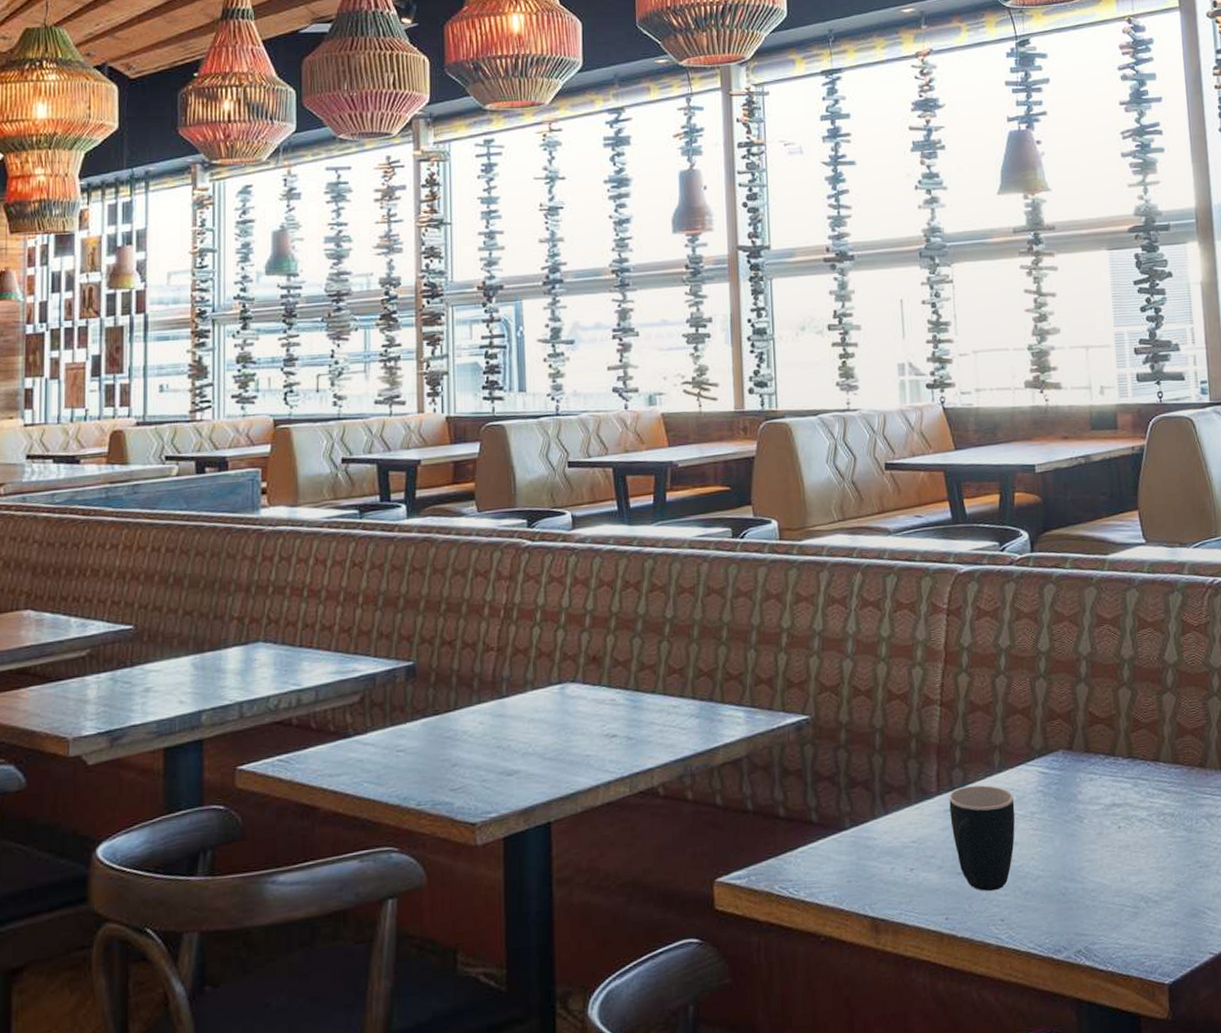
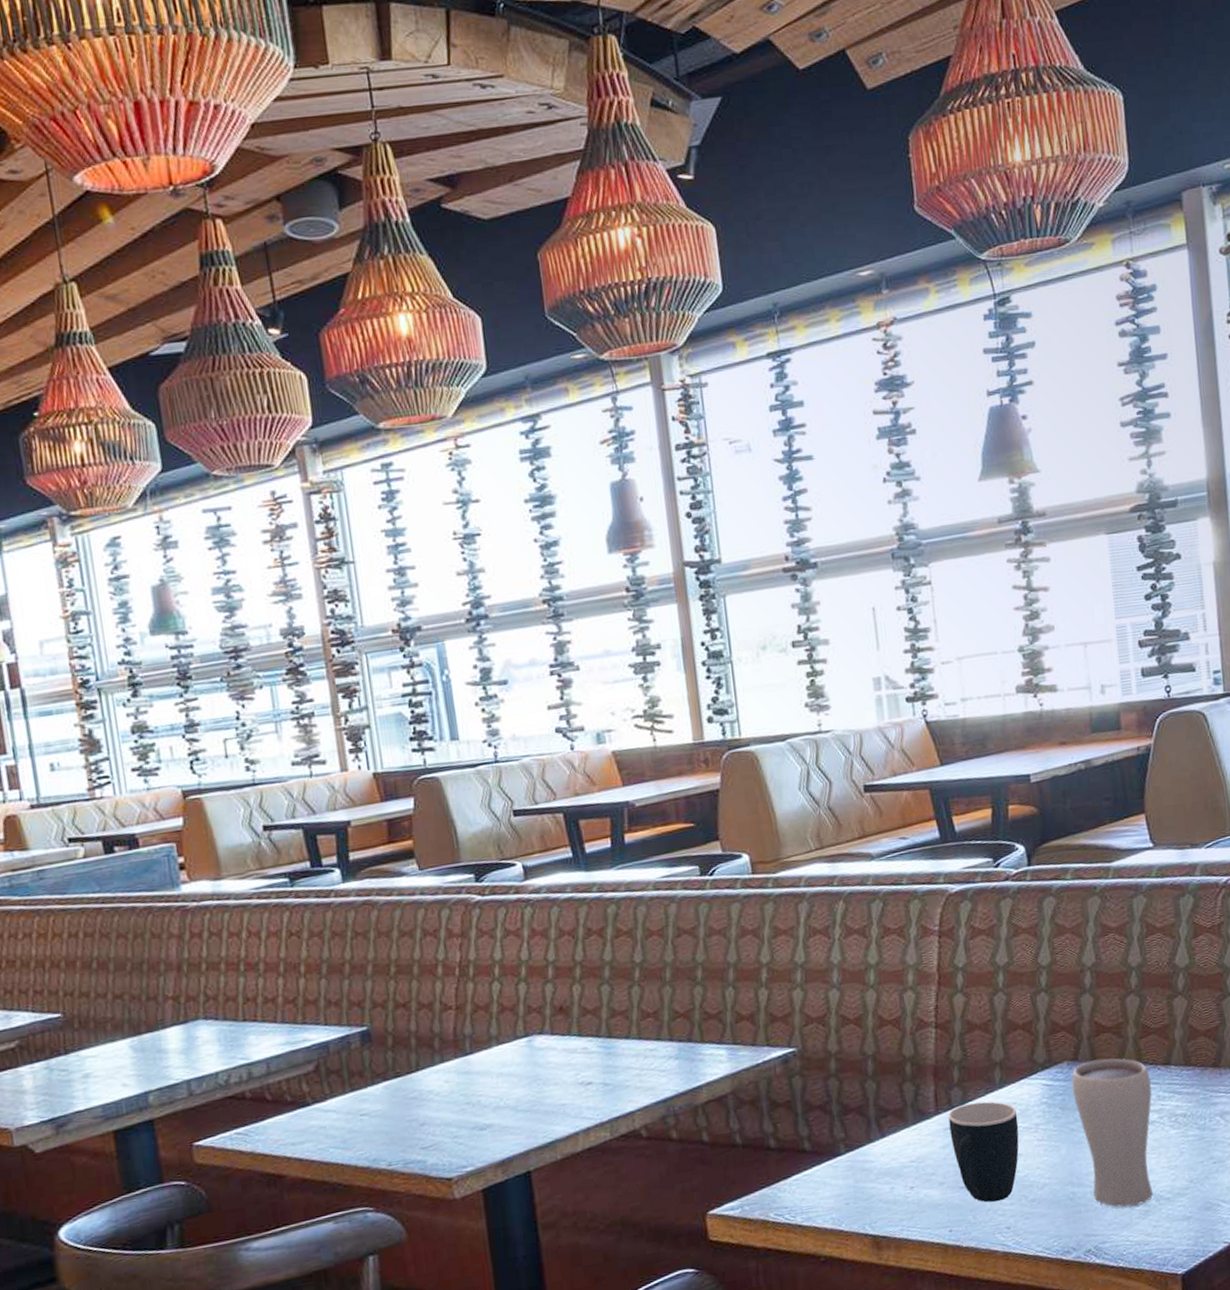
drinking glass: none [1066,750,1142,908] -> present [1071,1058,1154,1208]

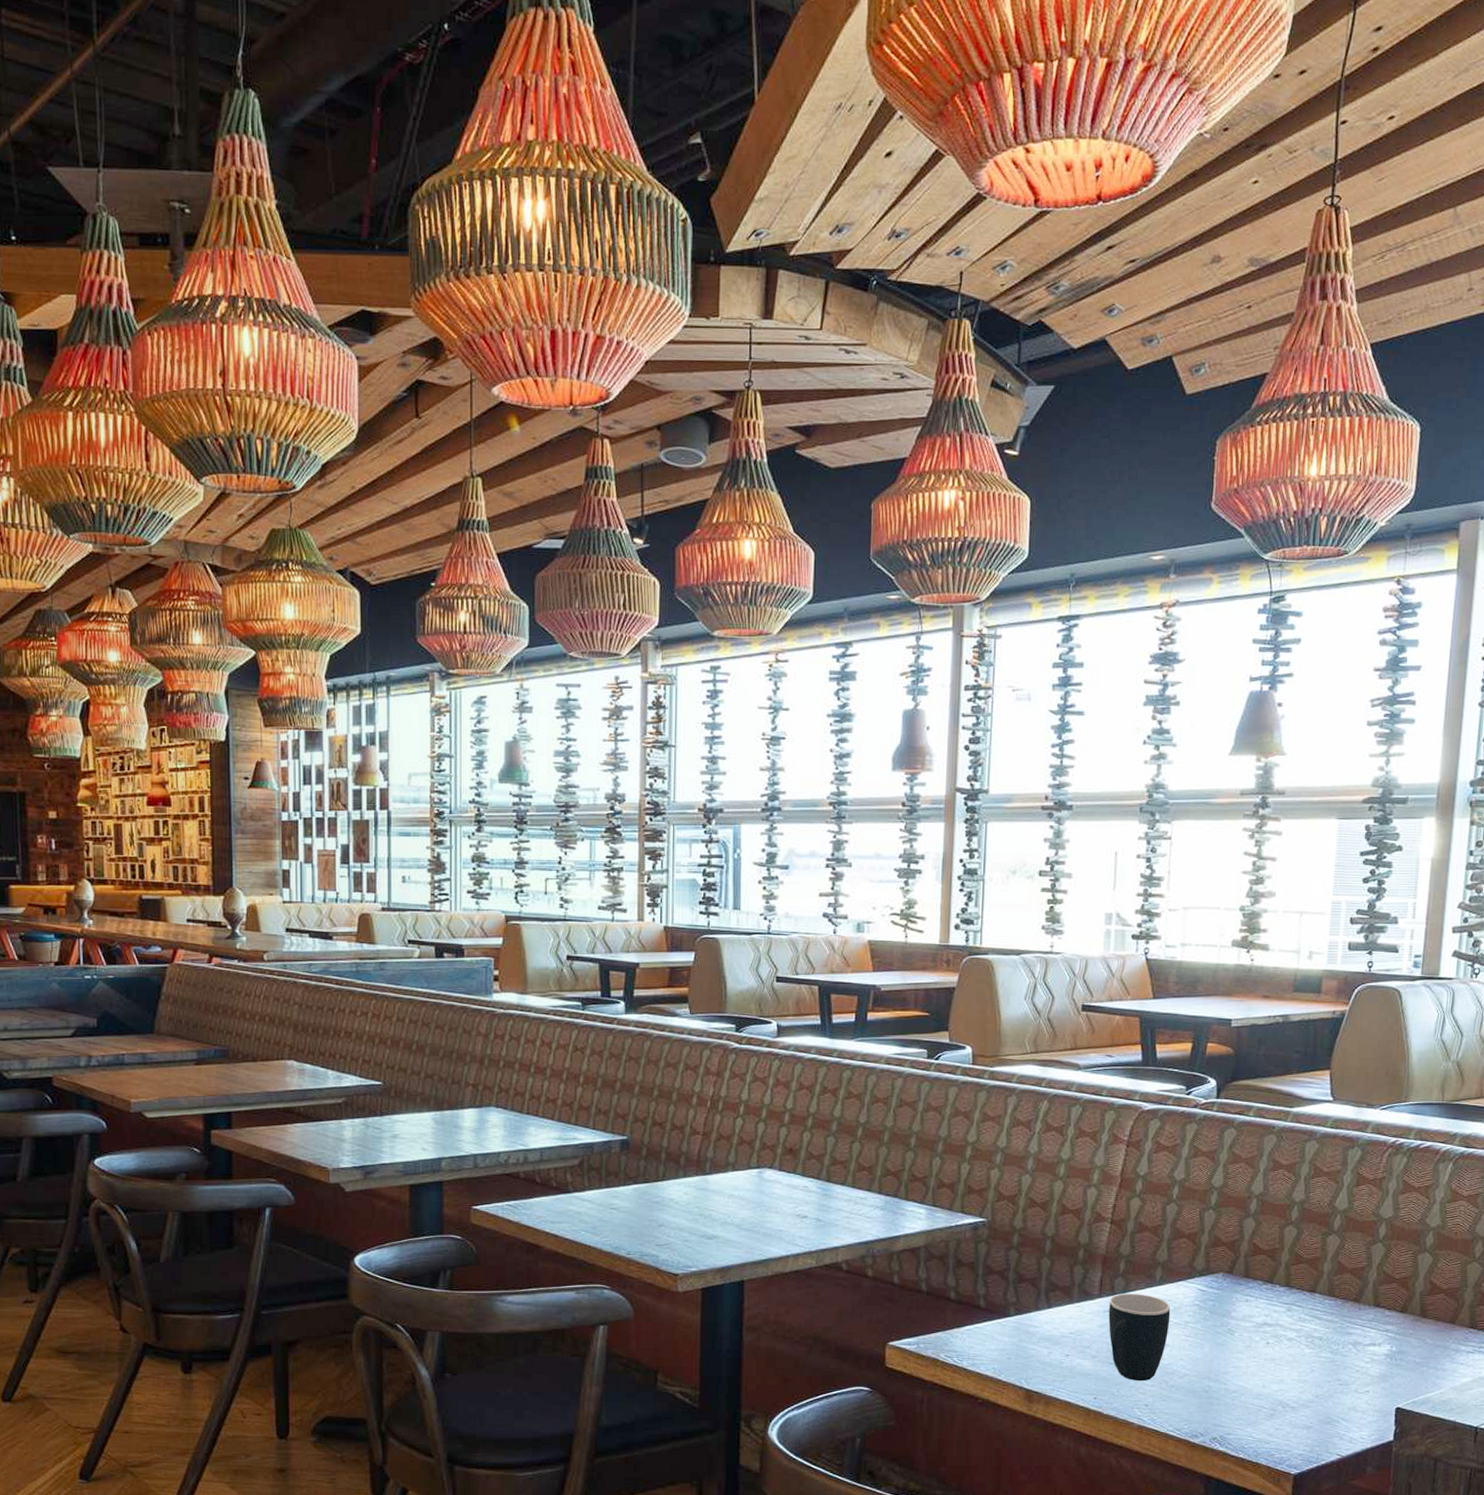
drinking glass: present [1071,1058,1154,1208] -> none [1223,1276,1295,1408]

